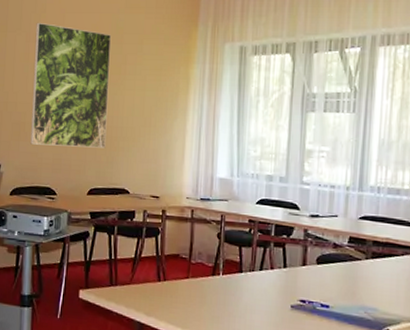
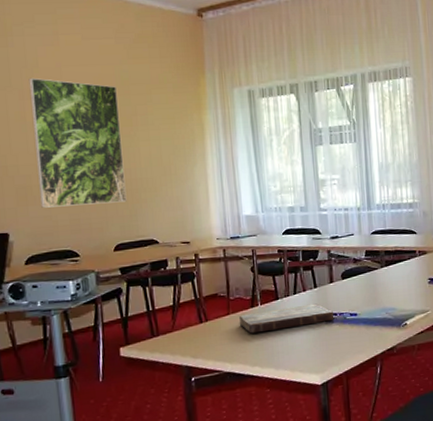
book: none [197,281,302,308] -> present [239,303,335,334]

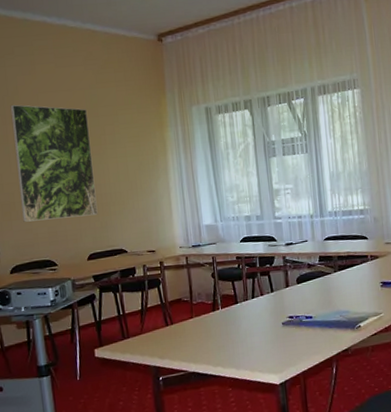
book: present [239,303,335,334] -> none [201,307,291,336]

